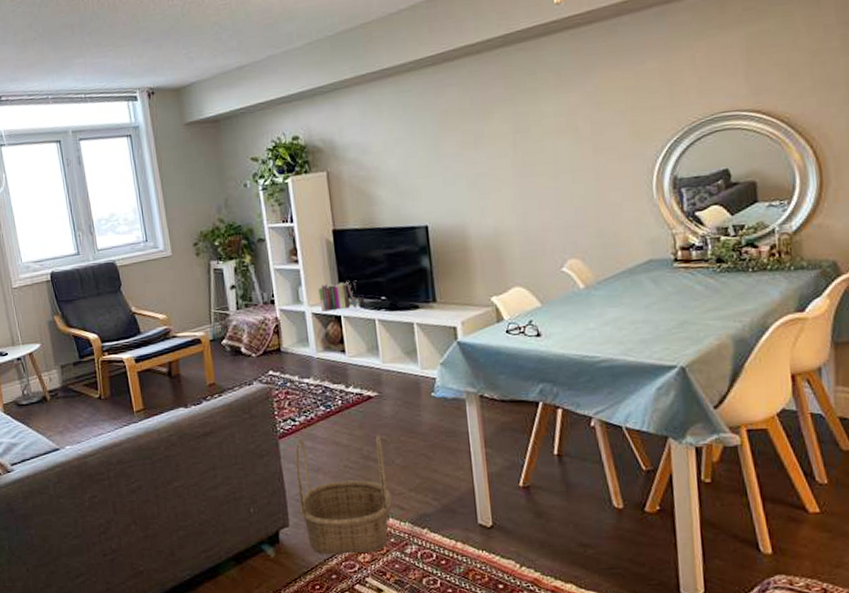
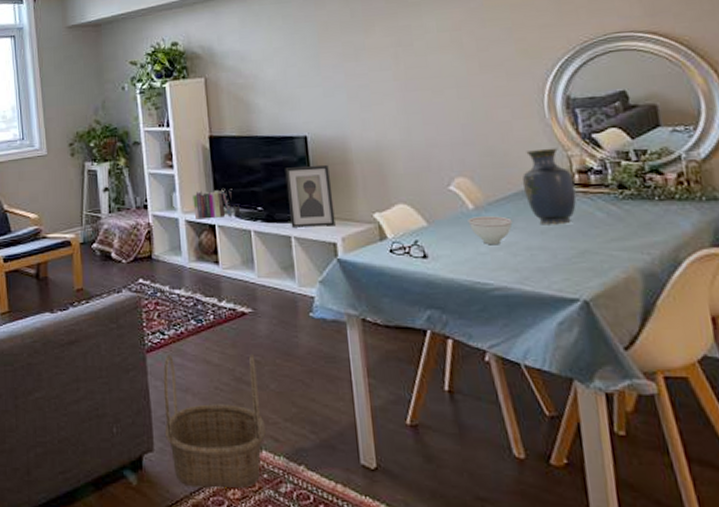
picture frame: none [407,252,456,315] -> present [285,164,336,228]
bowl: none [579,293,620,322] -> present [468,216,513,245]
vase: none [629,226,678,300] -> present [522,148,576,225]

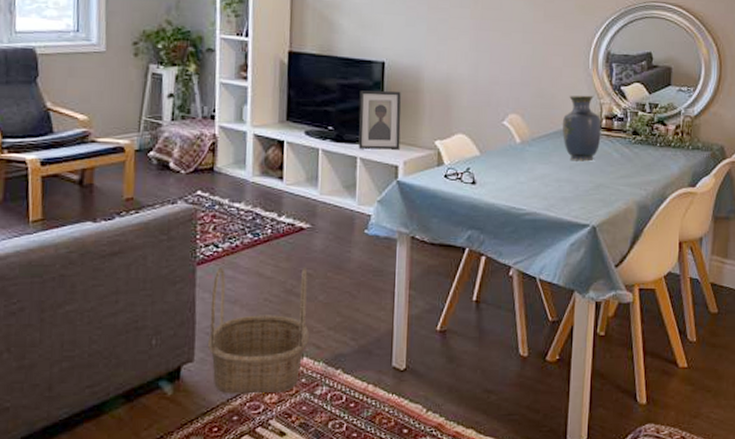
books: present [193,189,241,220] -> none [263,105,312,135]
bowl: present [468,216,513,245] -> none [514,150,549,176]

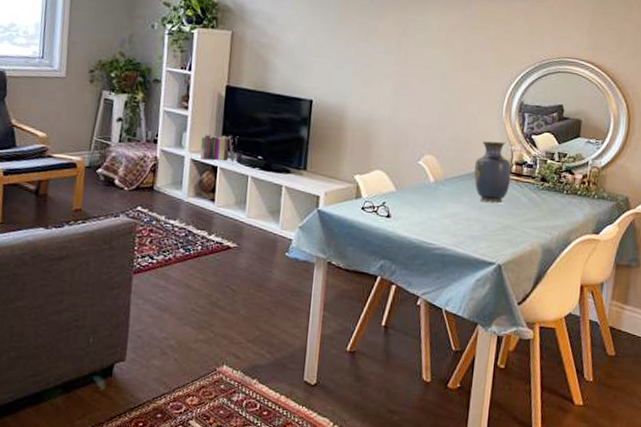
basket: present [207,267,310,394] -> none [138,277,232,397]
books: none [263,105,312,135] -> present [199,133,243,162]
picture frame: present [358,90,401,150] -> none [284,125,326,182]

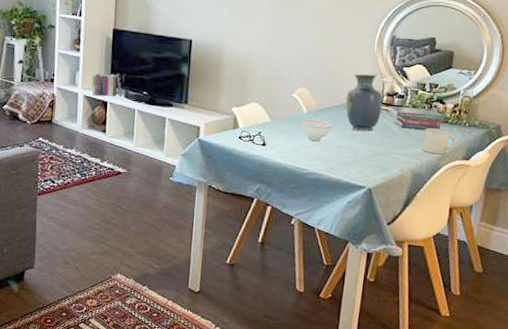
bowl: none [427,188,460,214] -> present [300,119,333,142]
books: none [517,176,573,202] -> present [388,106,444,130]
mug: none [551,199,586,229] -> present [421,128,456,155]

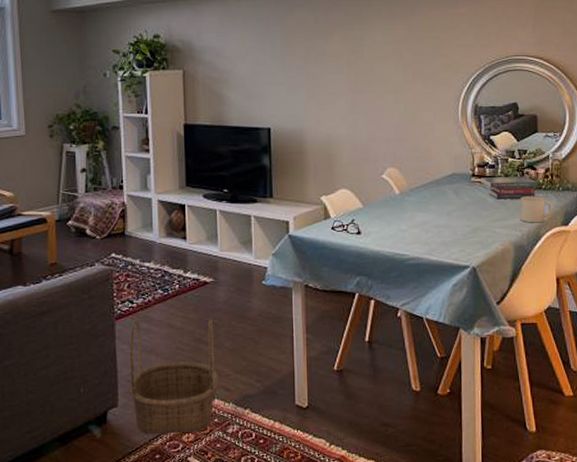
basket: none [44,198,124,299] -> present [129,317,220,435]
books: present [91,72,130,97] -> none [166,172,209,200]
bowl: present [300,119,333,142] -> none [394,200,427,224]
vase: present [345,74,383,132] -> none [437,146,475,208]

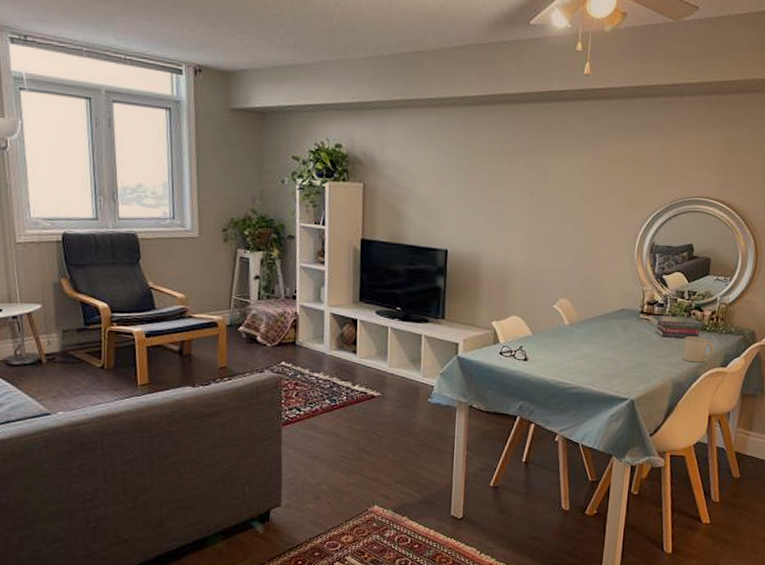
basket: present [129,317,220,435] -> none [292,428,380,535]

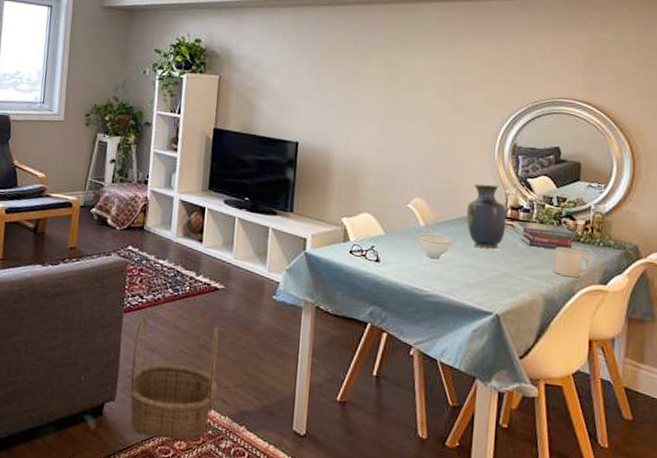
basket: none [292,428,380,535] -> present [127,316,220,441]
bowl: none [562,331,594,355] -> present [417,232,453,259]
vase: none [607,282,644,343] -> present [466,184,507,250]

